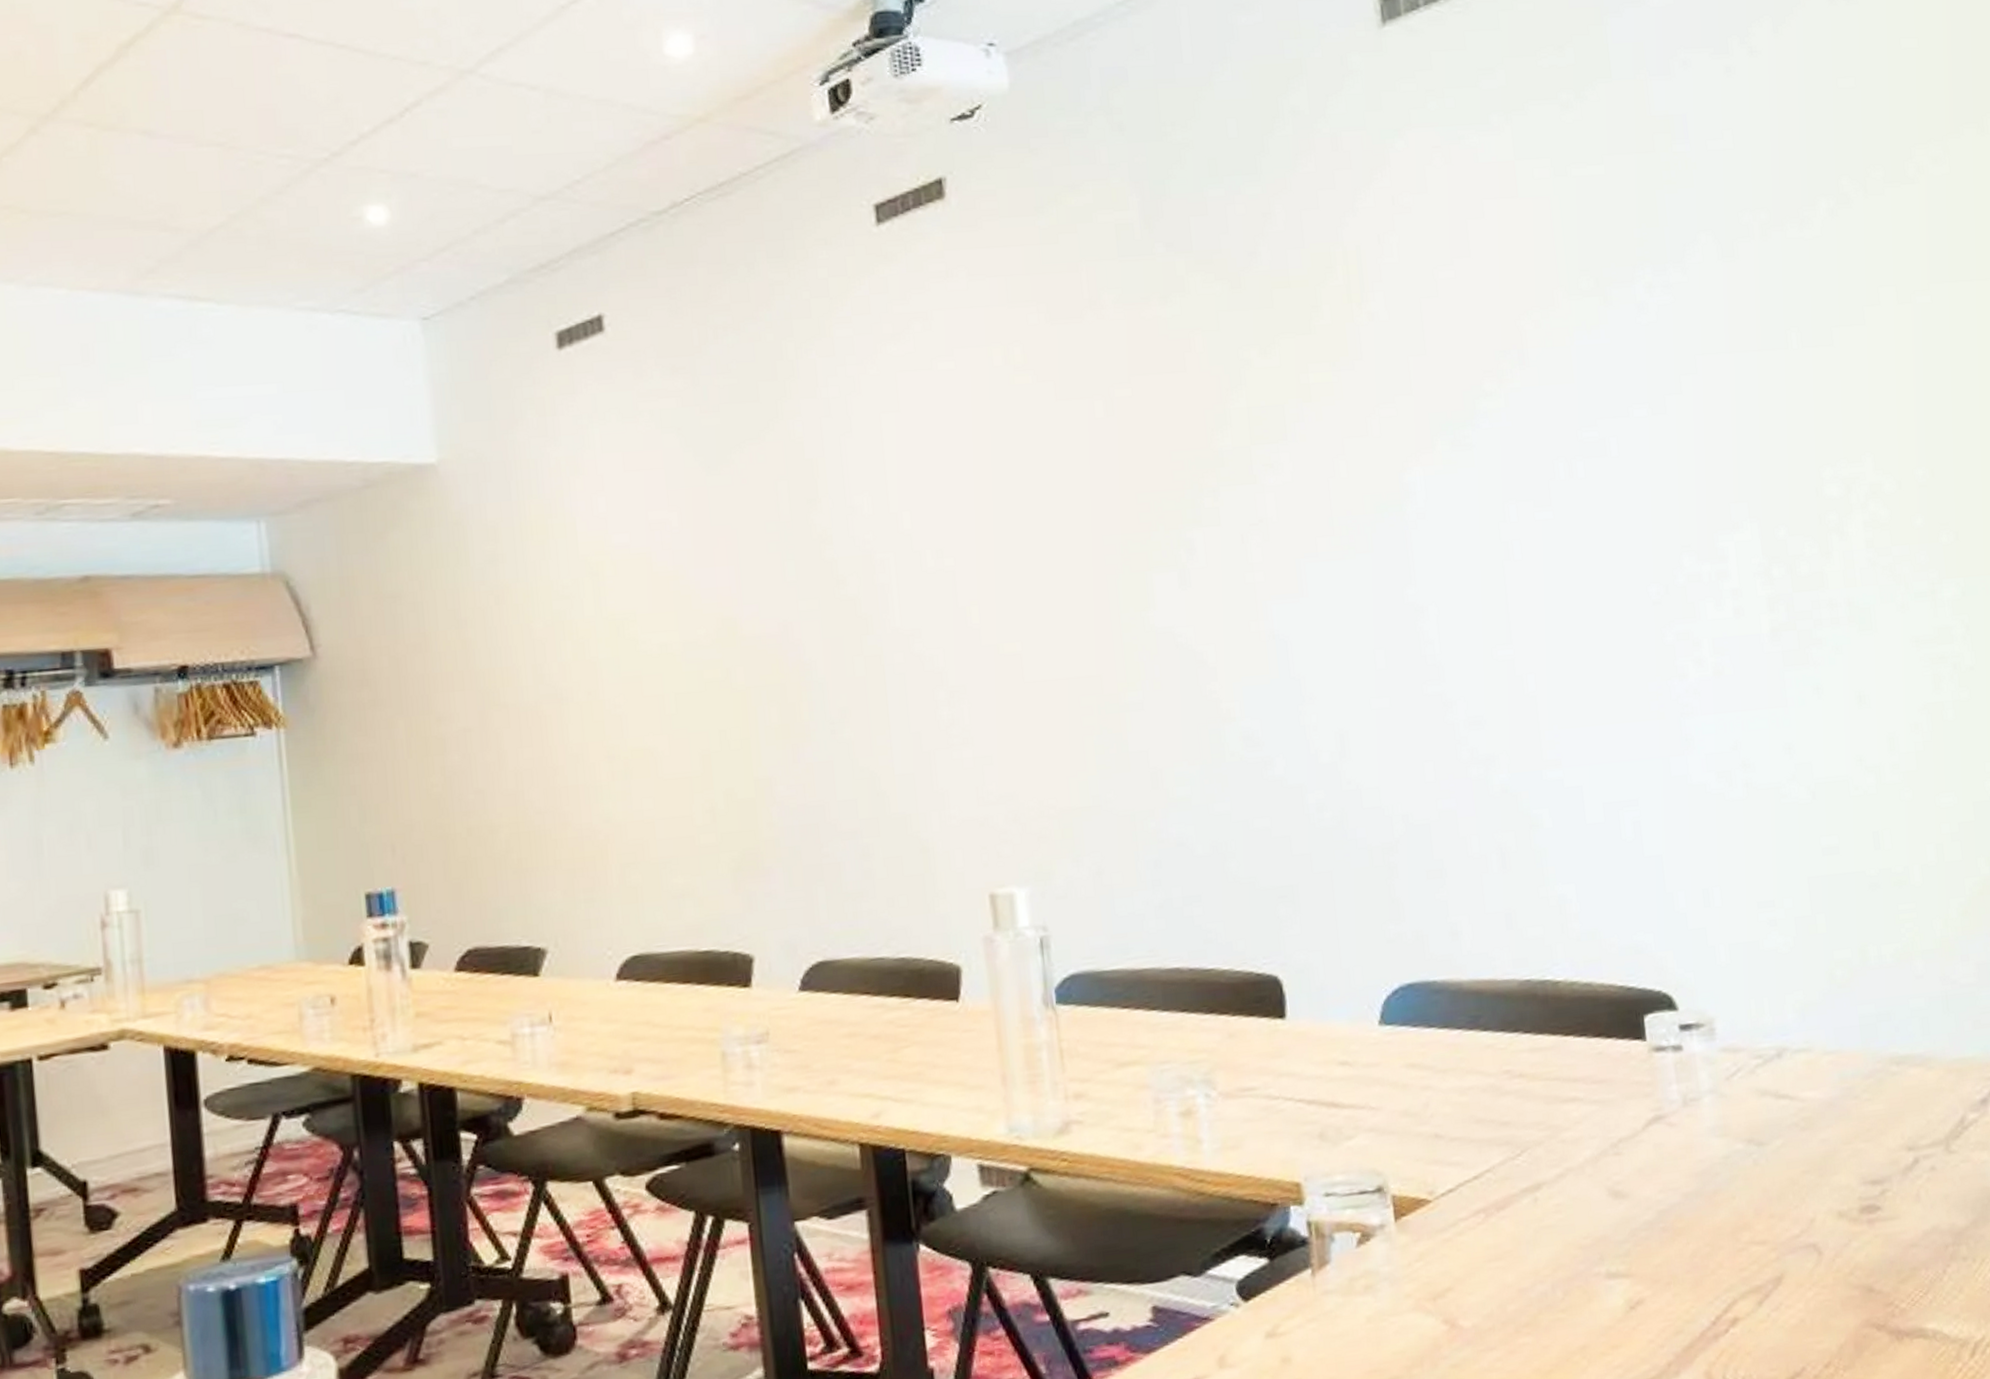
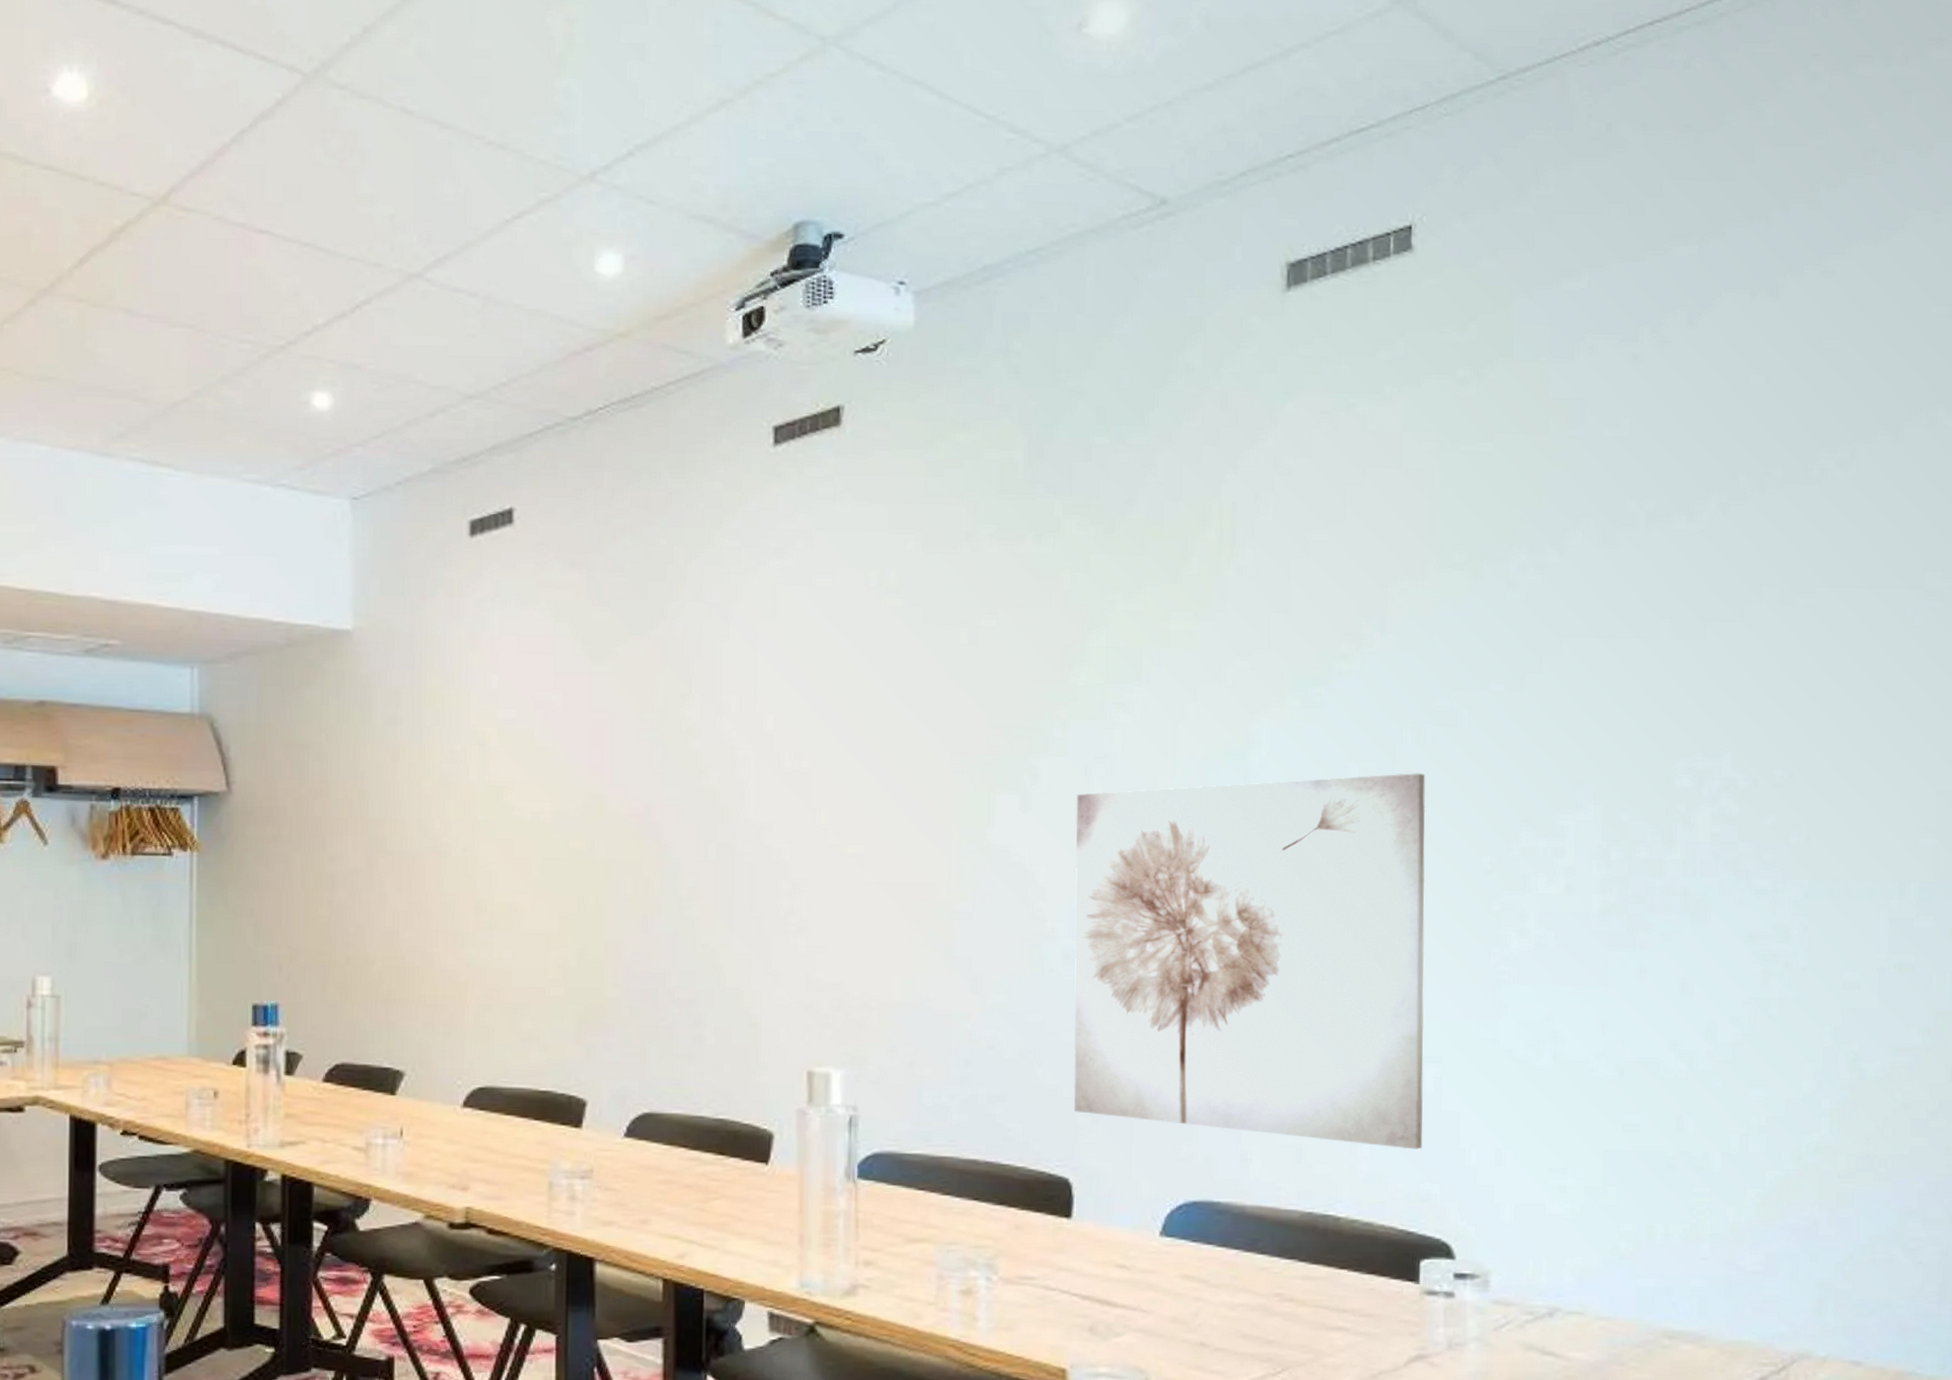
wall art: none [1236,507,1631,904] -> present [1074,772,1426,1150]

